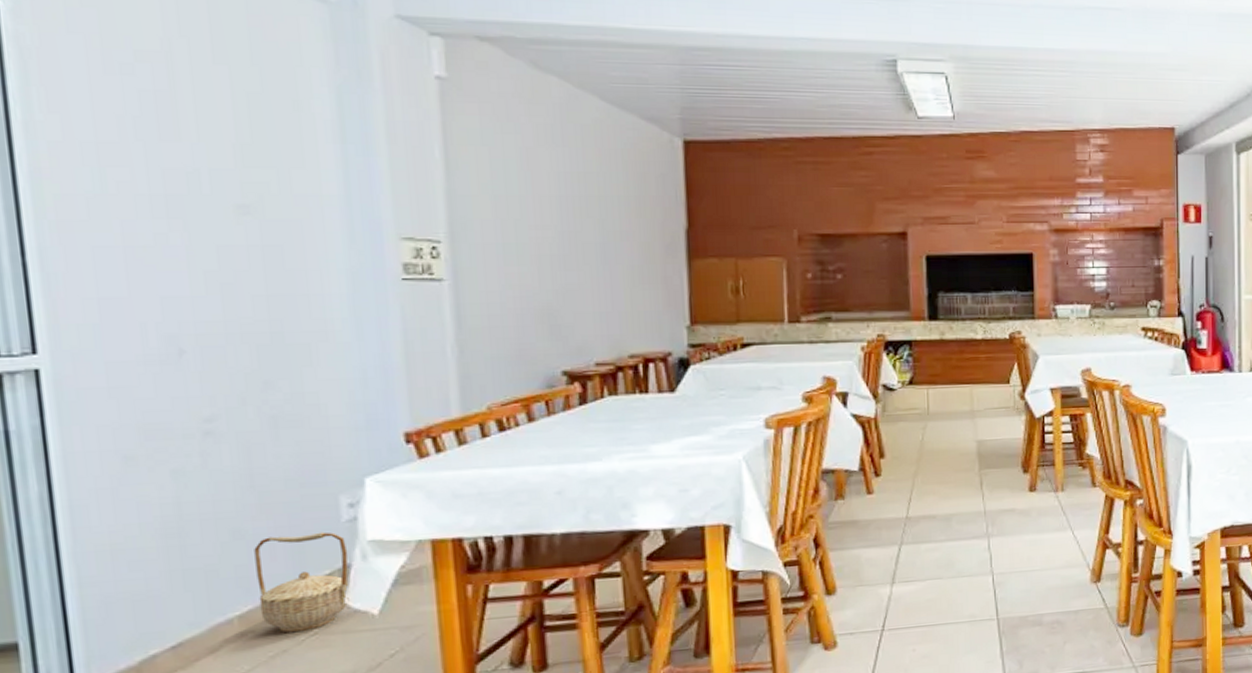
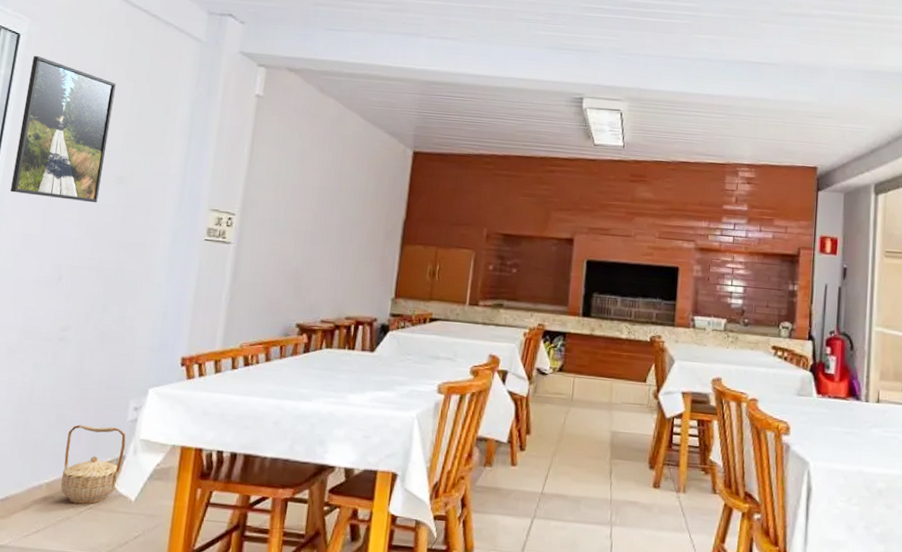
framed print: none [34,33,214,245] -> present [10,56,116,203]

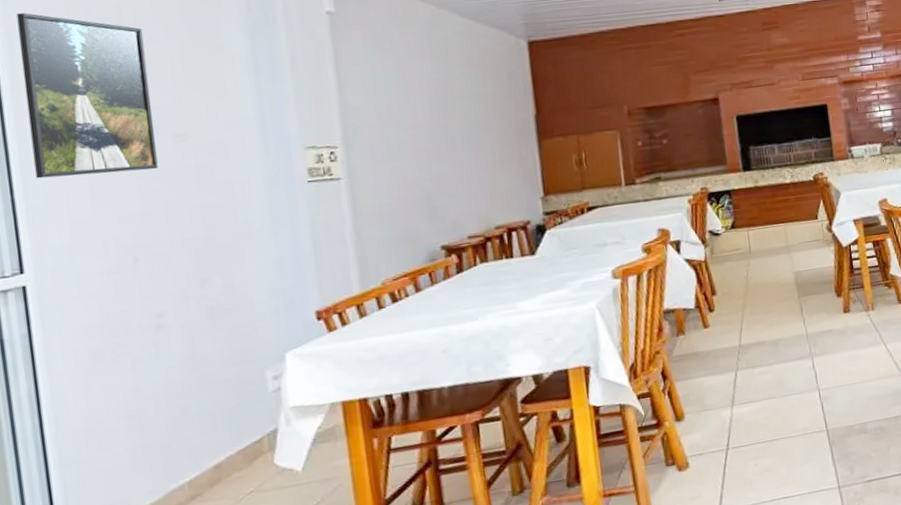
basket: present [60,424,126,505] -> none [199,402,277,493]

